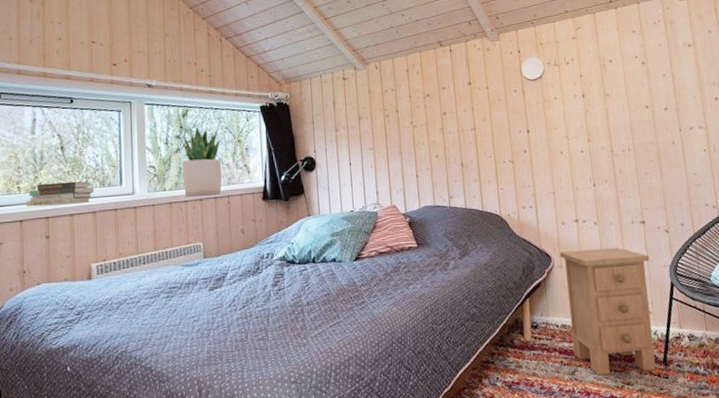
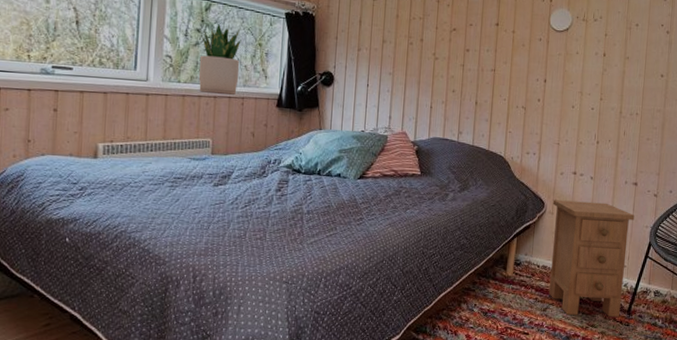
books: present [26,181,94,207] -> none [35,55,107,82]

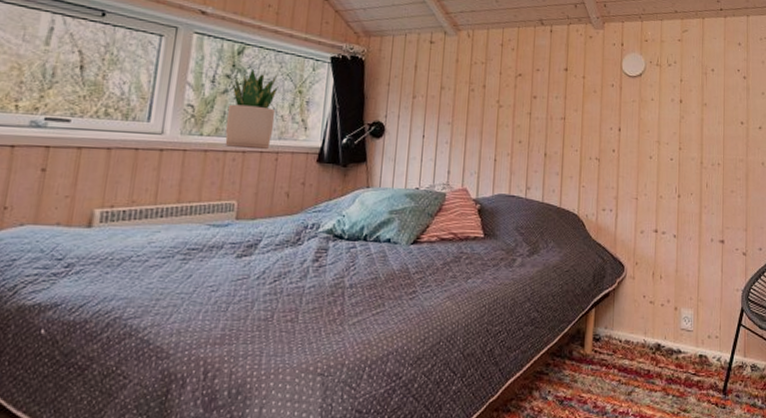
nightstand: present [549,200,635,318] -> none [633,262,724,399]

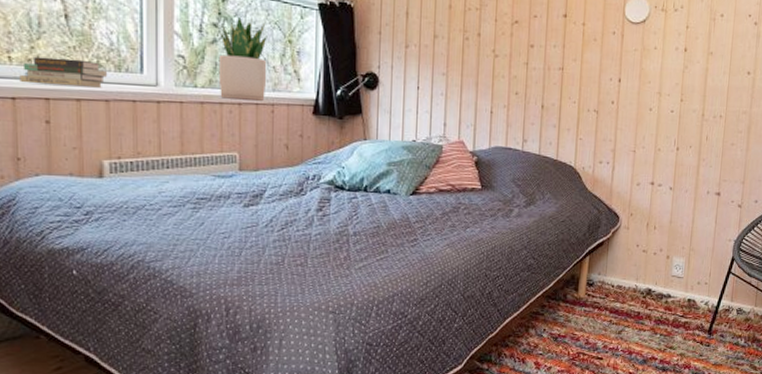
books: none [22,105,113,136] -> present [19,56,107,88]

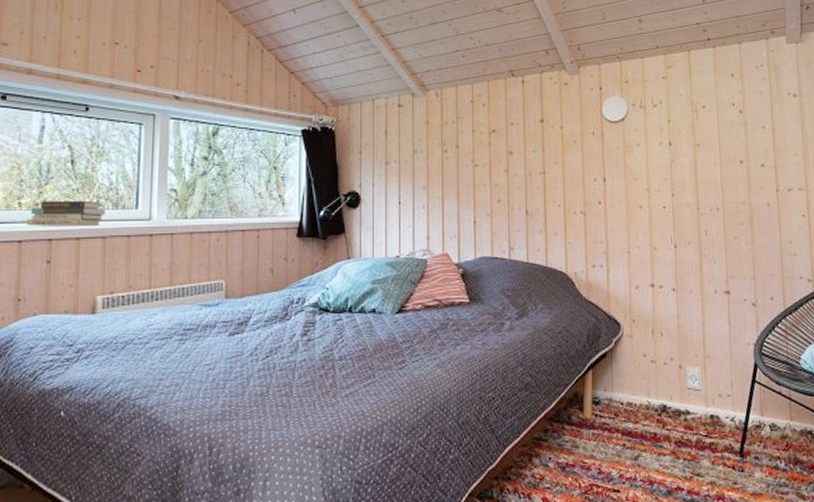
planter: present [218,17,267,102] -> none [207,148,254,228]

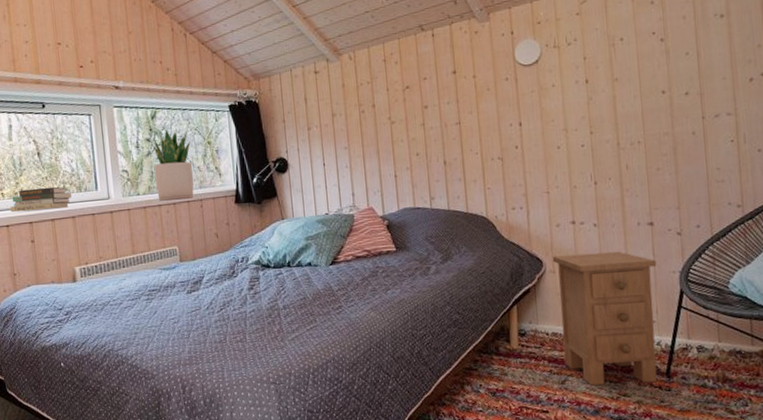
planter: none [207,148,254,228] -> present [153,127,194,201]
nightstand: none [630,318,732,463] -> present [552,251,658,385]

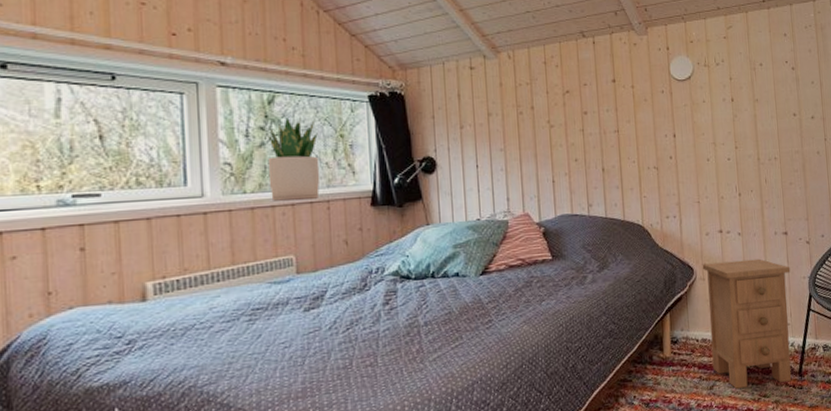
books: present [10,186,71,213] -> none [50,179,147,212]

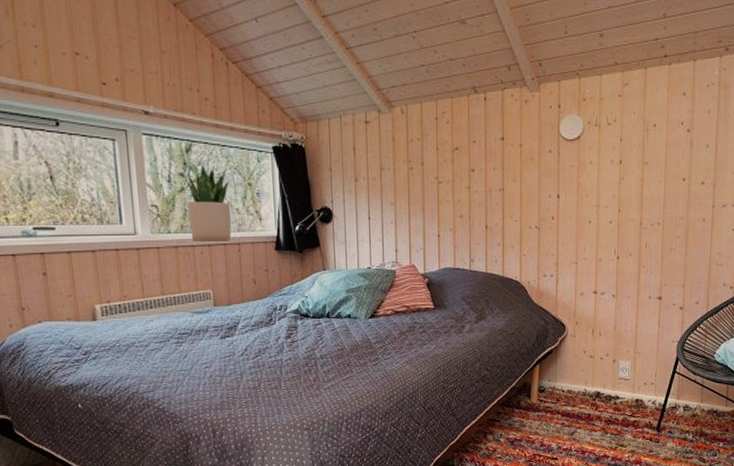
nightstand: present [702,258,792,389] -> none [574,320,661,437]

